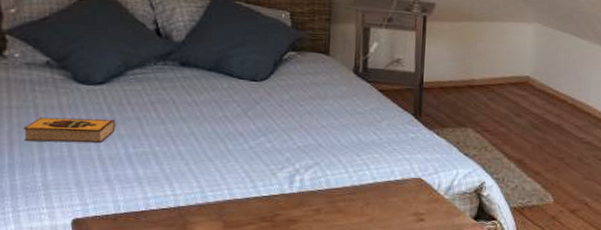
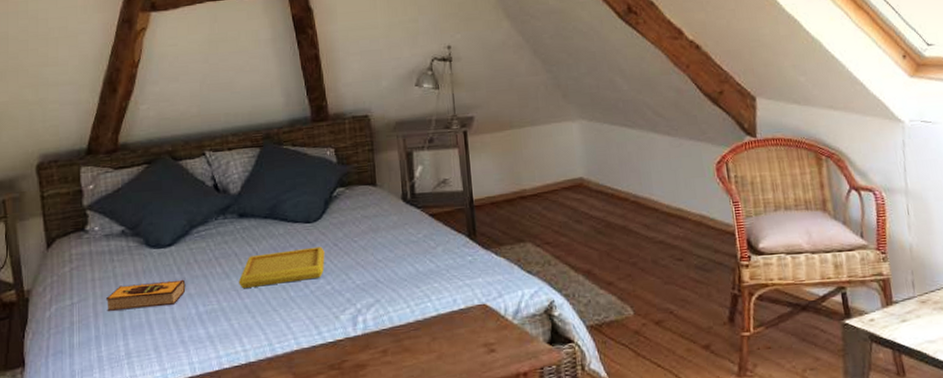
serving tray: none [174,105,269,137] -> present [238,246,325,289]

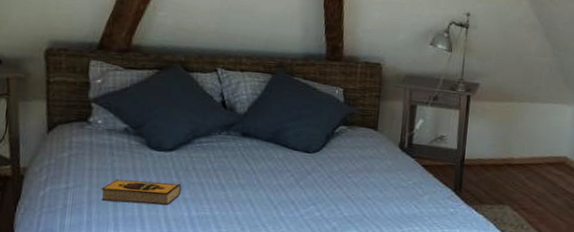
serving tray: present [238,246,325,289] -> none [232,173,319,204]

